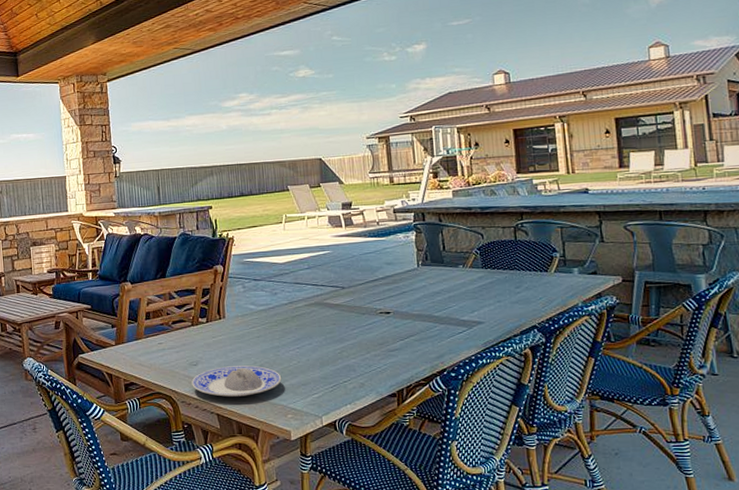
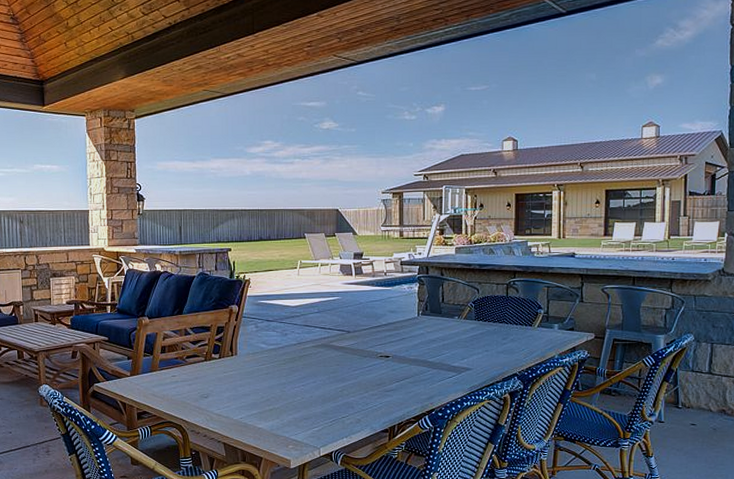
plate: present [192,365,282,398] -> none [202,400,286,429]

